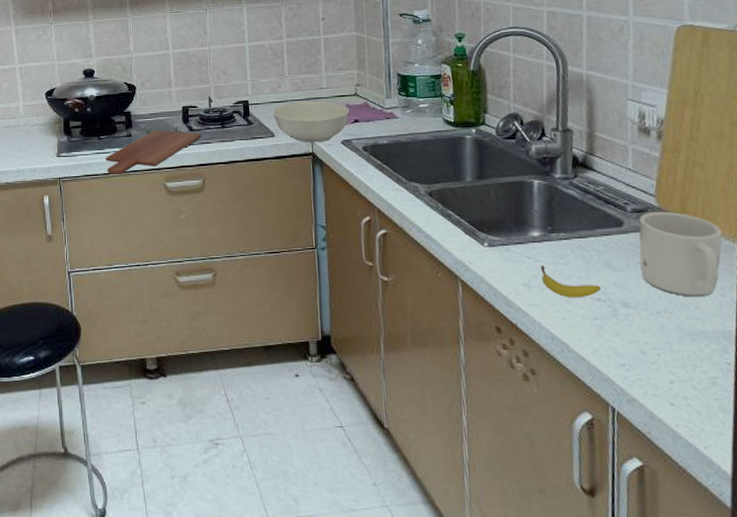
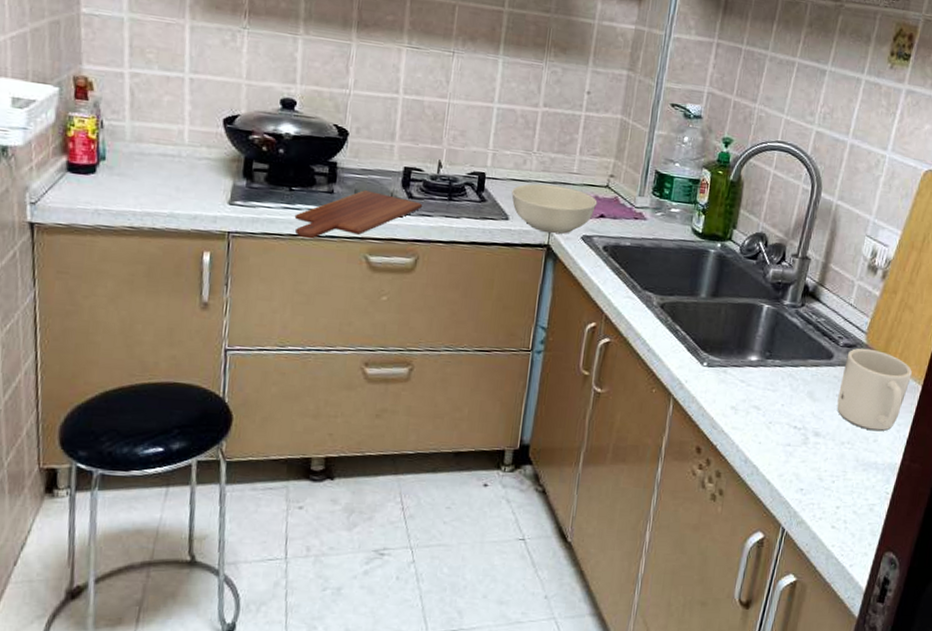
fruit: present [541,265,601,298] -> none [749,389,799,425]

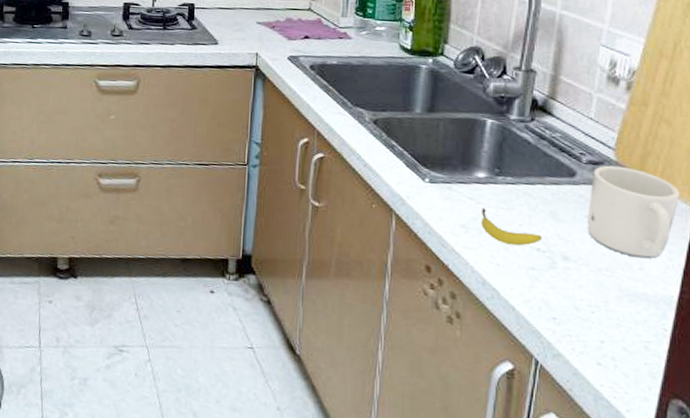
cutting board: present [294,190,422,239] -> none [37,24,141,68]
bowl: present [511,183,598,235] -> none [219,10,301,56]
fruit: none [749,389,799,425] -> present [481,207,542,246]

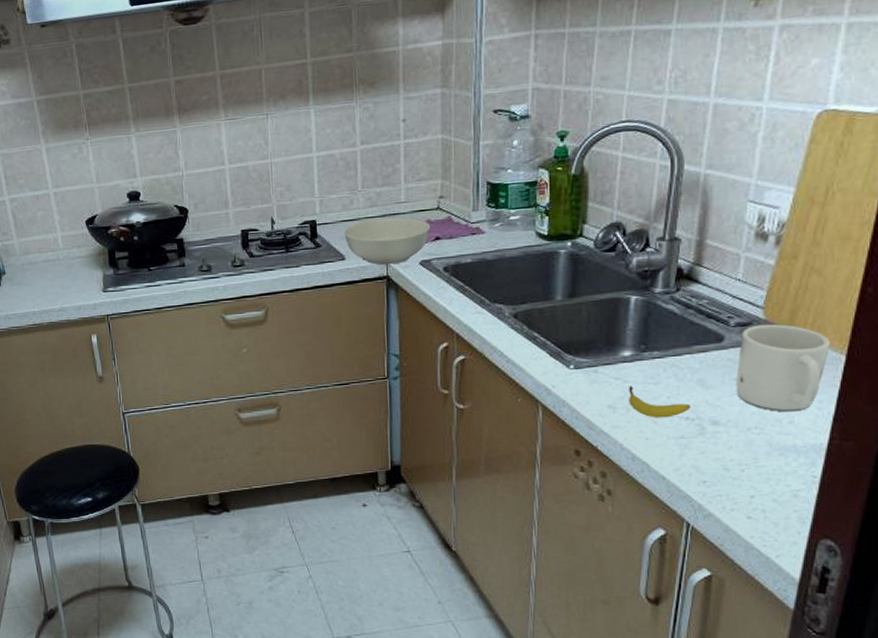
bowl: none [219,10,301,56] -> present [344,217,431,266]

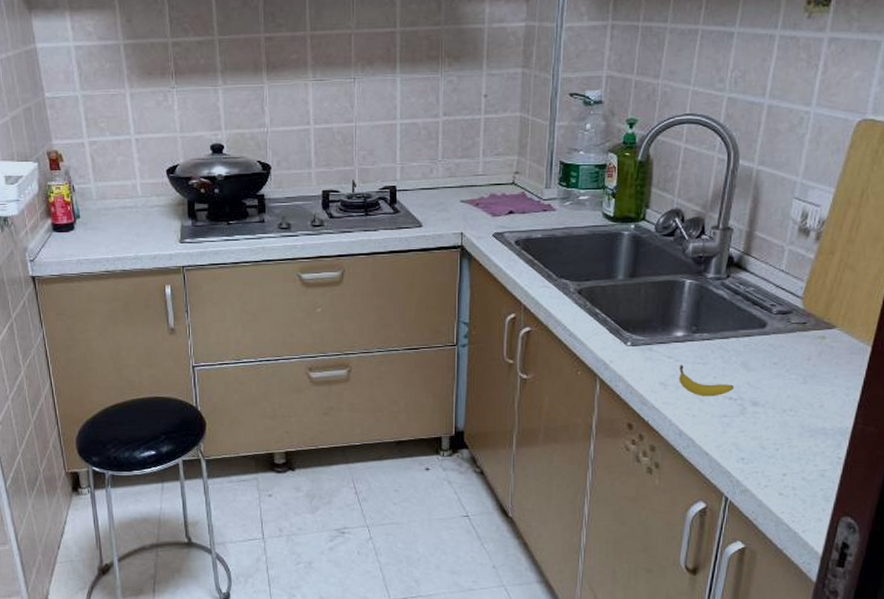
bowl: present [344,217,431,266] -> none [422,189,505,235]
mug: present [736,323,830,412] -> none [775,313,859,397]

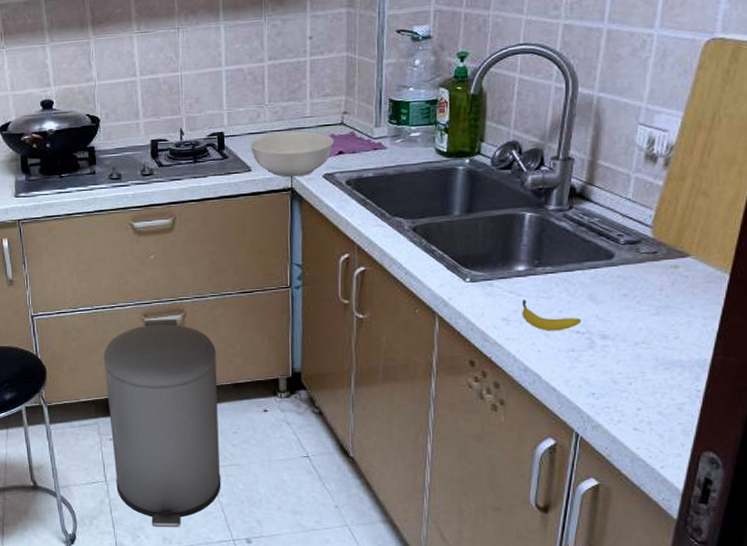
pedal bin: none [265,374,381,587] -> present [103,319,221,528]
bowl: none [422,189,505,235] -> present [250,131,334,178]

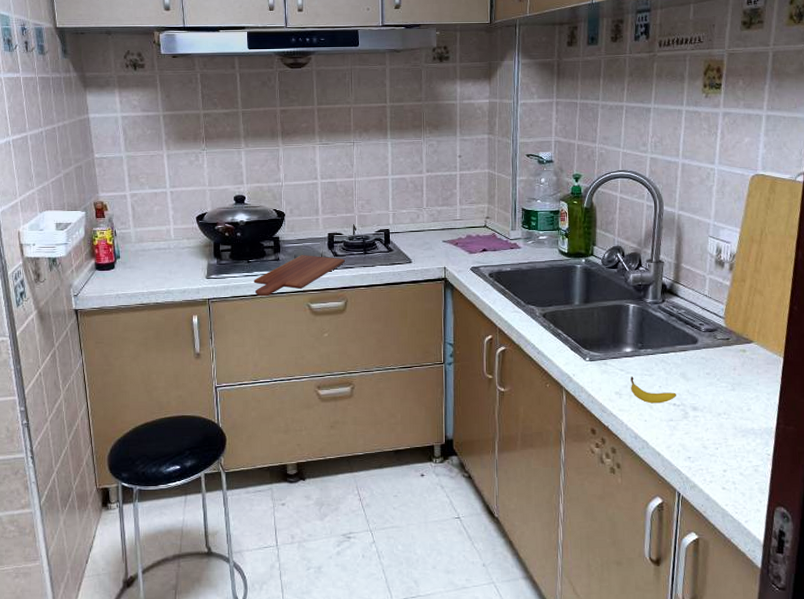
cutting board: none [67,166,172,216] -> present [253,255,345,297]
pedal bin: present [103,319,221,528] -> none [279,391,383,591]
bowl: present [250,131,334,178] -> none [411,231,479,269]

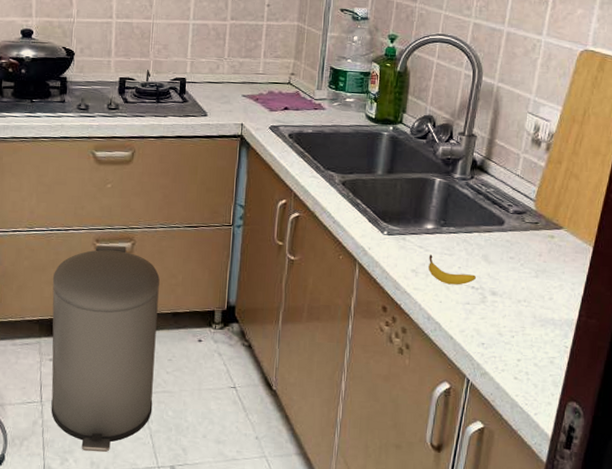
cutting board: present [253,255,345,297] -> none [35,98,135,140]
pedal bin: none [279,391,383,591] -> present [51,245,160,452]

